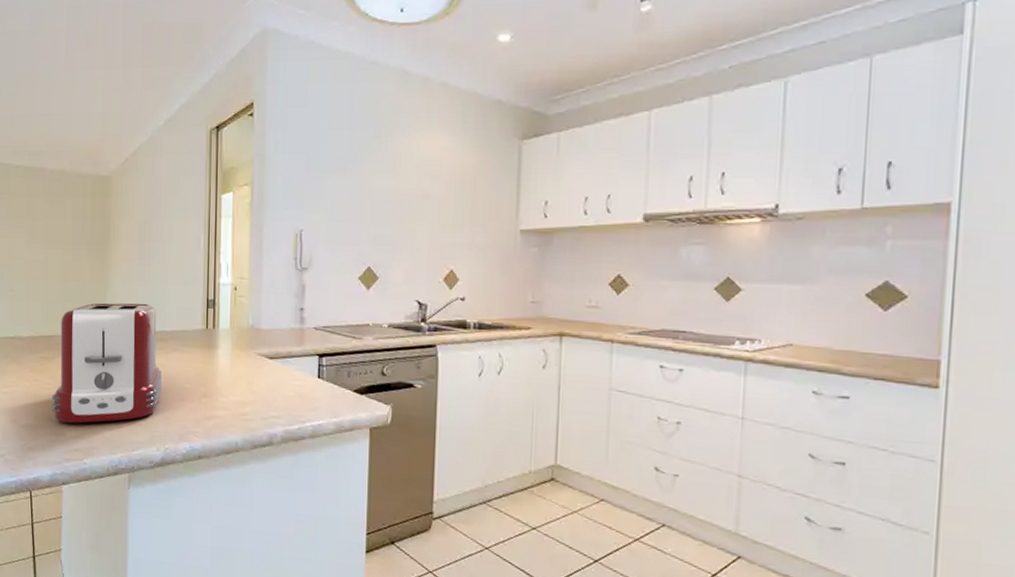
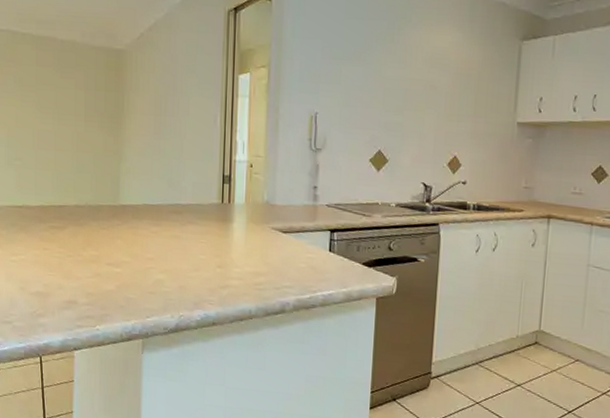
toaster: present [52,303,162,423] -> none [63,175,177,292]

